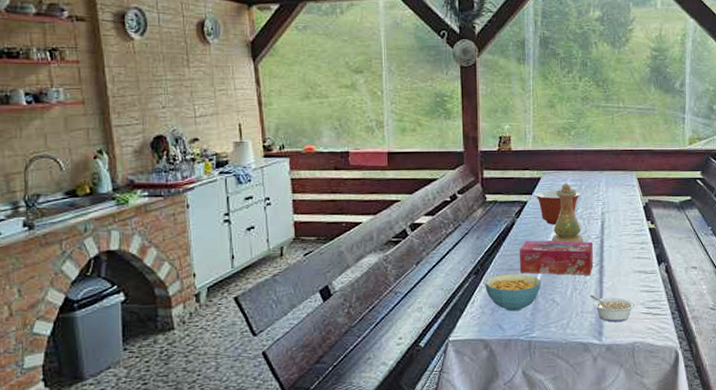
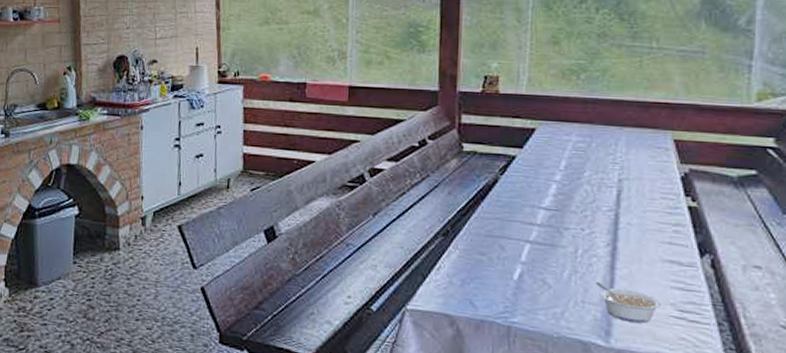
cereal bowl: present [485,274,541,312] -> none [455,240,529,288]
tissue box: present [520,240,593,276] -> none [502,203,603,257]
mixing bowl: present [535,190,580,225] -> none [526,145,589,189]
vase: present [551,182,584,243] -> none [546,137,591,215]

